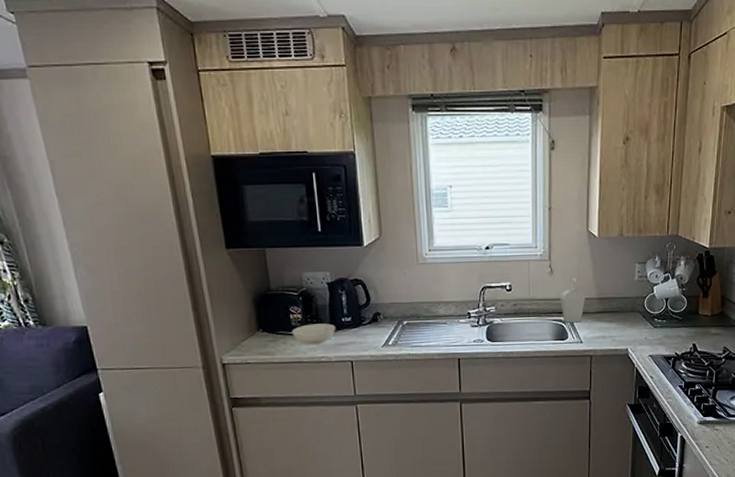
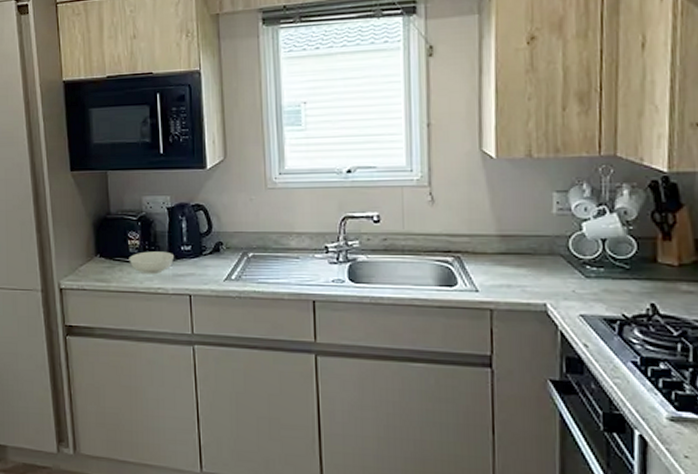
soap bottle: present [560,277,585,323] -> none [444,207,480,265]

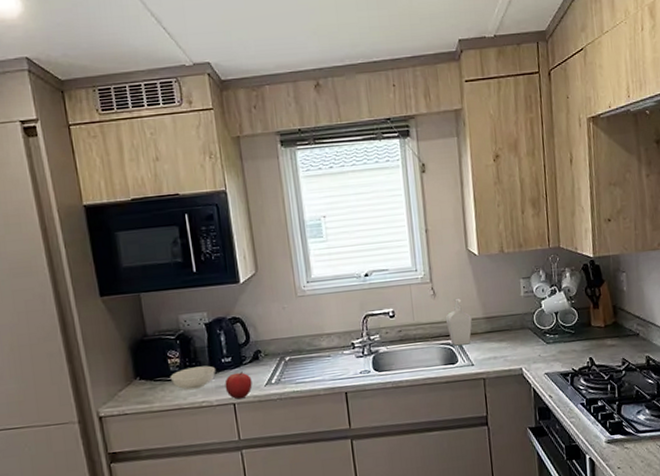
fruit: none [182,261,211,291] -> present [225,371,252,400]
soap bottle: none [444,207,480,265] -> present [445,297,472,346]

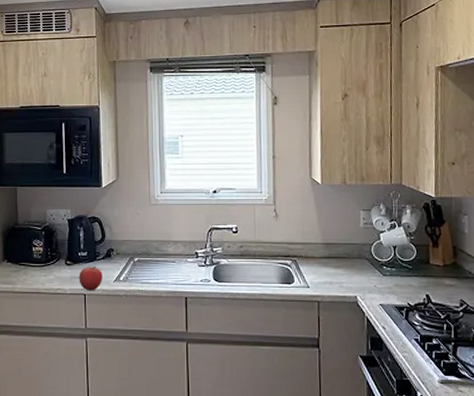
bowl: present [170,365,216,391] -> none [33,257,73,277]
soap bottle: present [445,297,472,346] -> none [285,222,311,267]

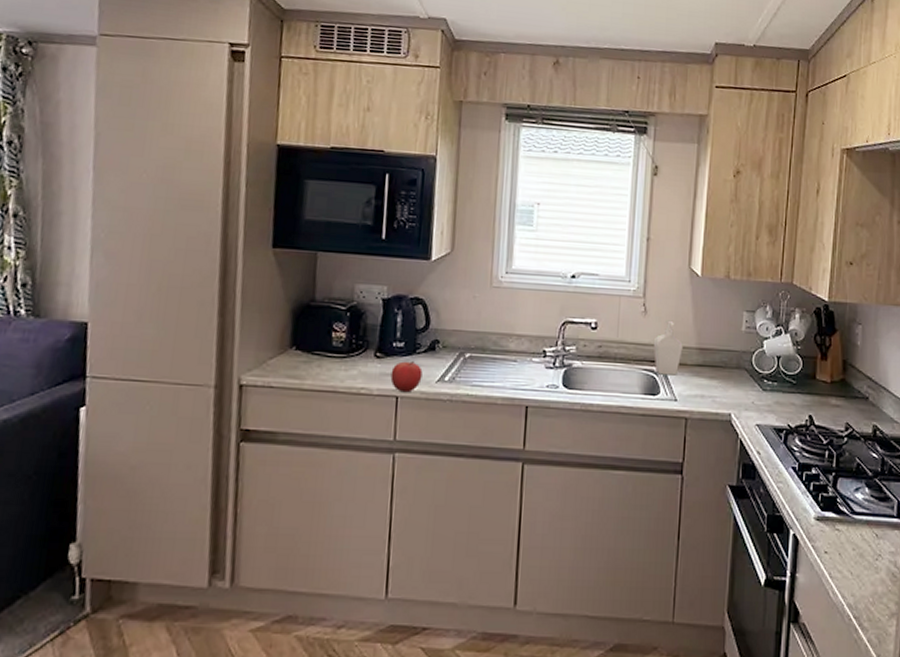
soap bottle: none [285,222,311,267] -> present [653,320,683,376]

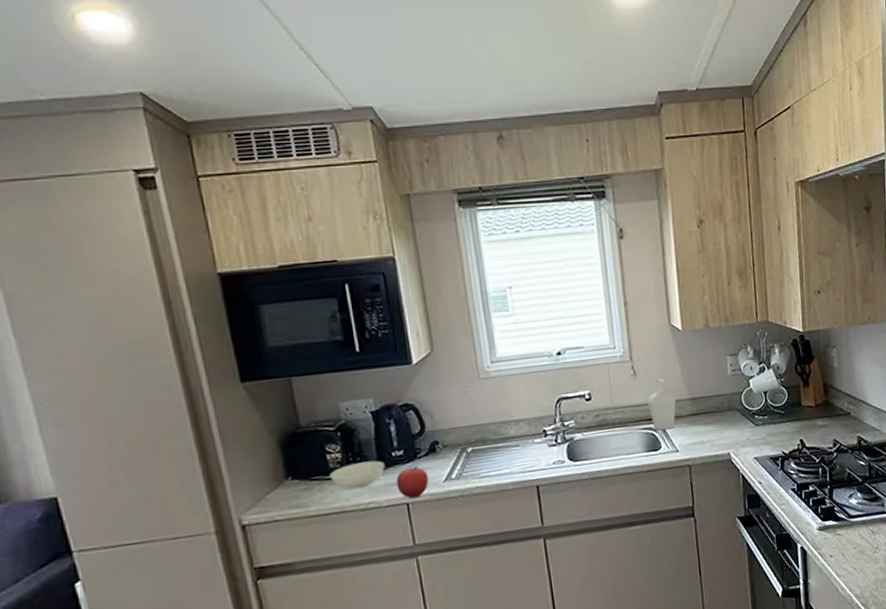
bowl: none [330,346,385,373] -> present [329,460,386,491]

